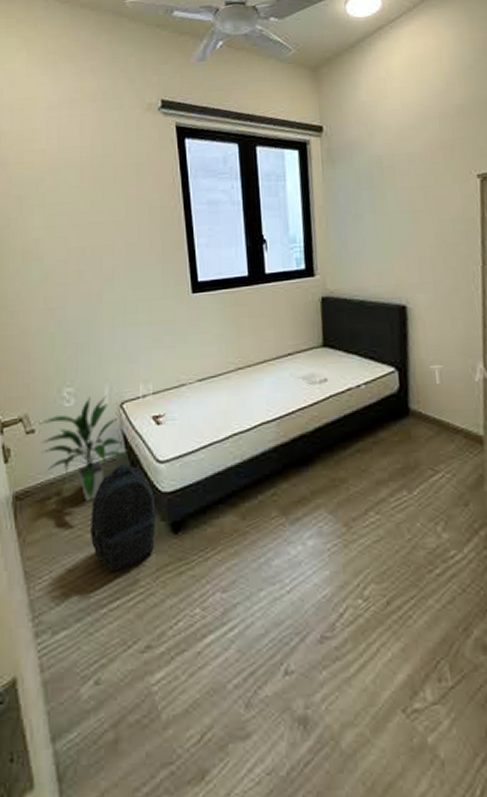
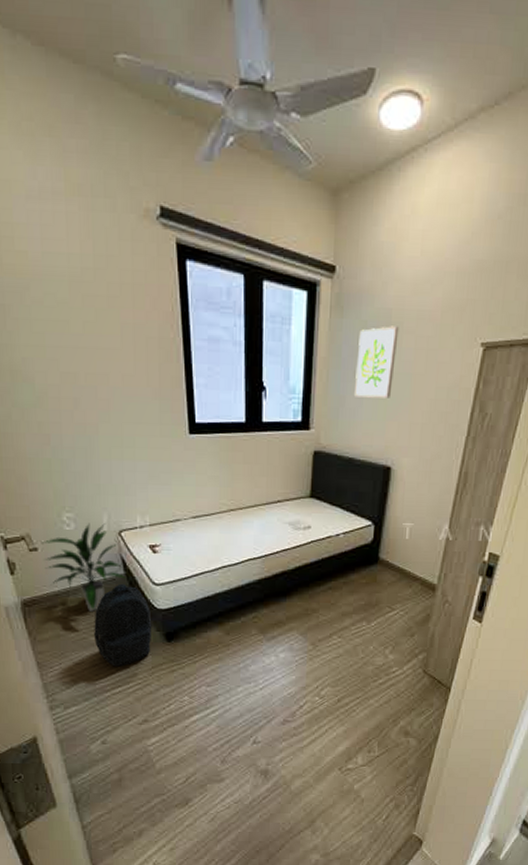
wall art: none [353,169,394,239] -> present [355,326,399,398]

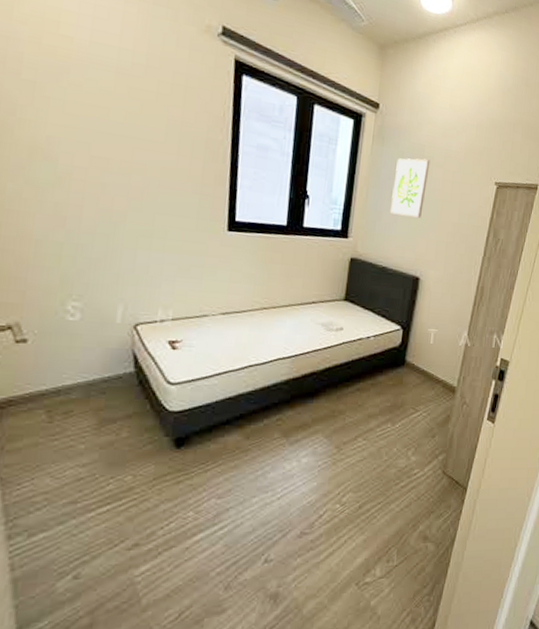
indoor plant: present [42,523,125,611] -> none [33,314,135,414]
backpack: present [94,583,152,667] -> none [84,382,161,480]

